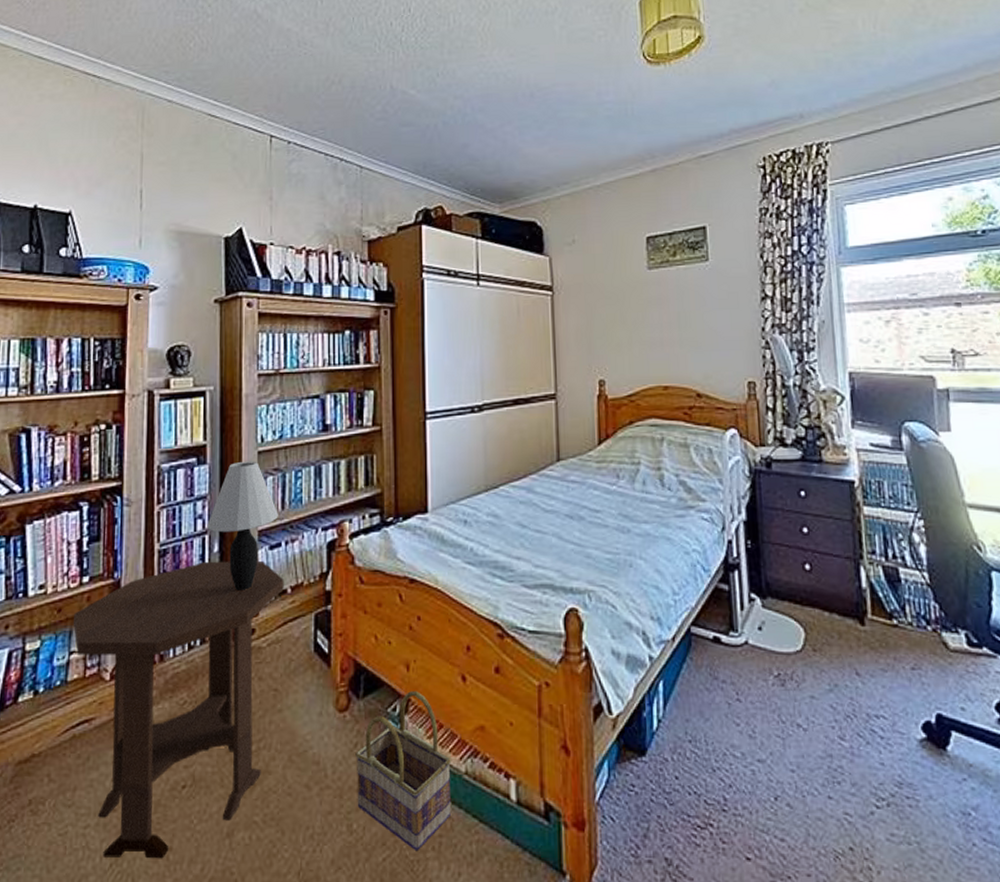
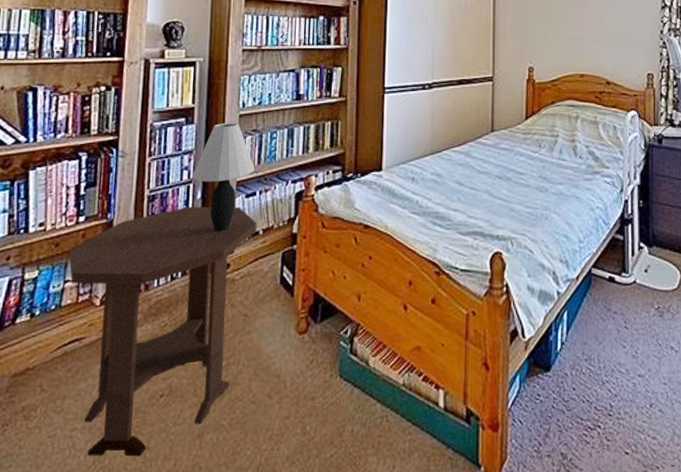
basket: present [355,691,451,852] -> none [311,318,391,449]

